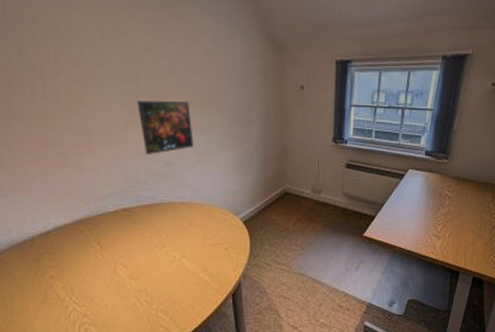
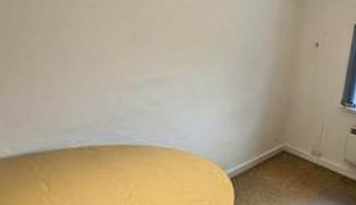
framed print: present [137,101,194,154] -> none [131,29,194,90]

